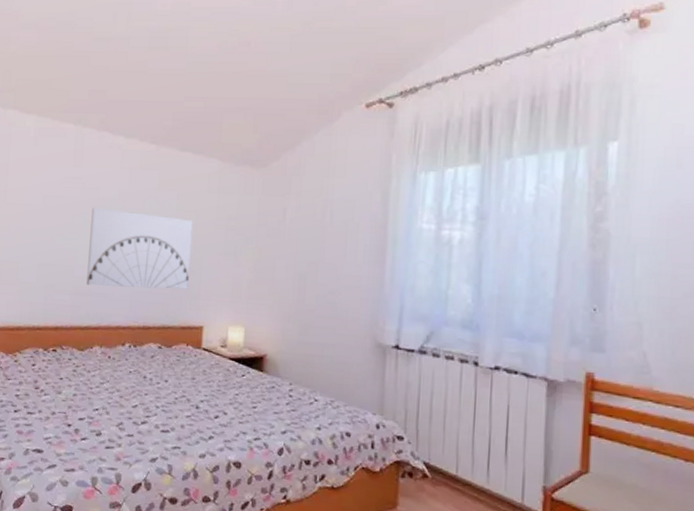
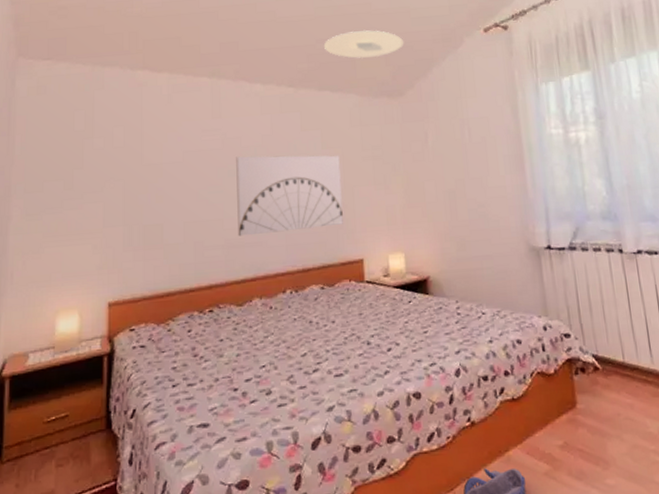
ceiling light: none [192,91,277,123] -> present [324,29,404,59]

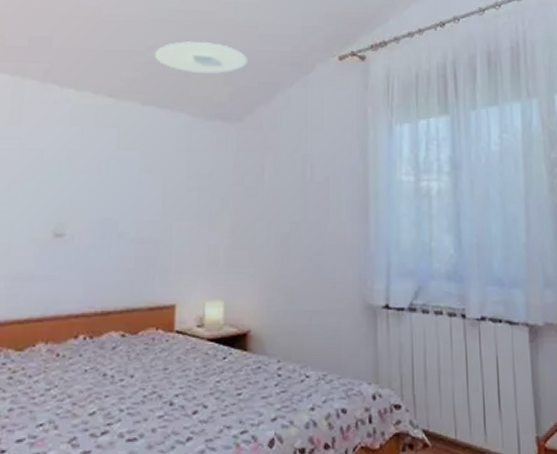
wall art: present [236,155,343,237] -> none [27,172,160,267]

